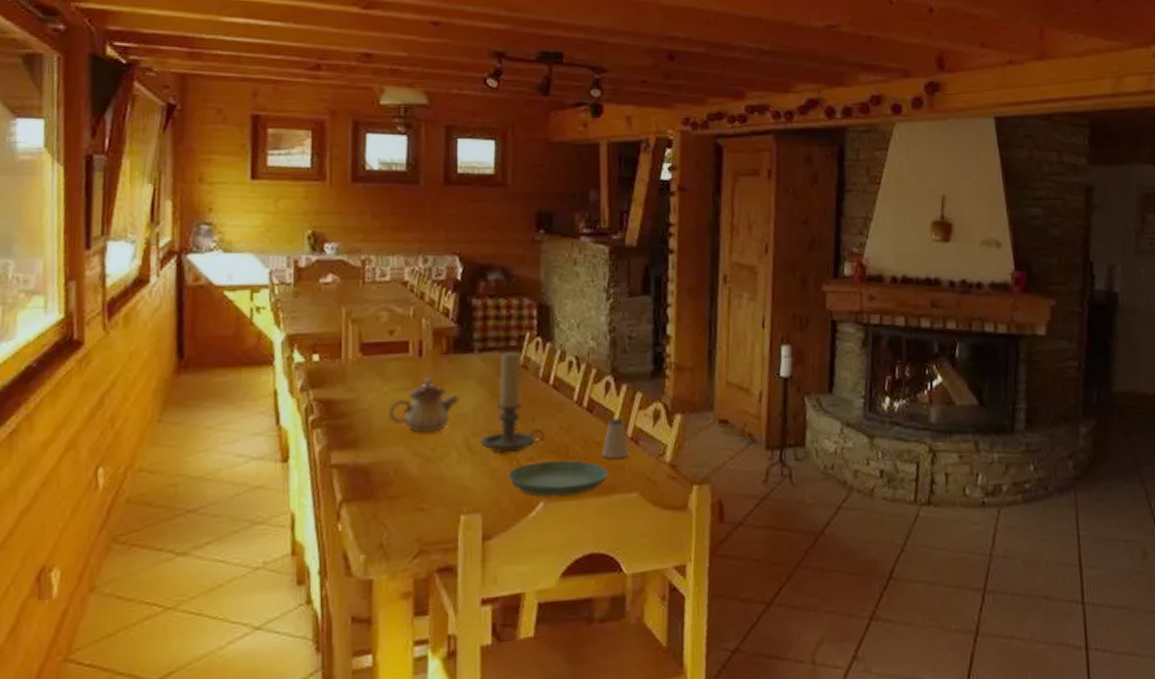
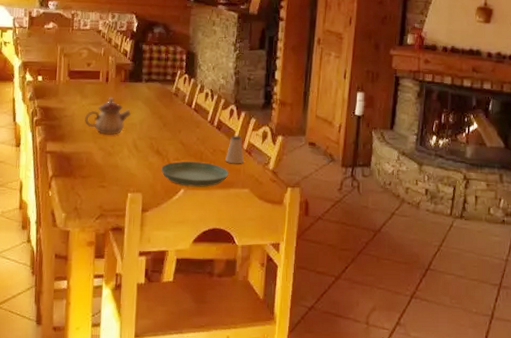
candle holder: present [480,350,544,454] -> none [143,82,187,153]

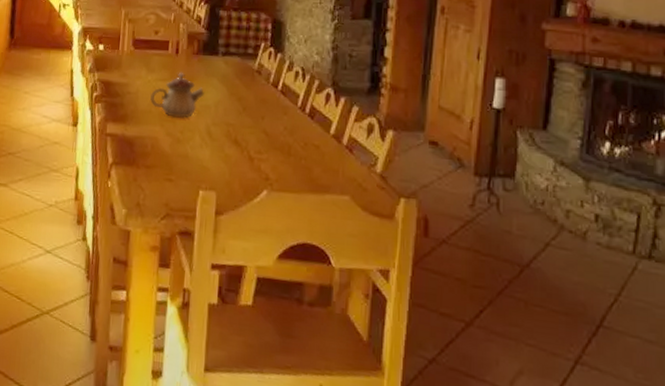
saucer: present [161,161,229,187] -> none [239,155,324,190]
saltshaker: present [225,135,244,164] -> none [319,126,343,164]

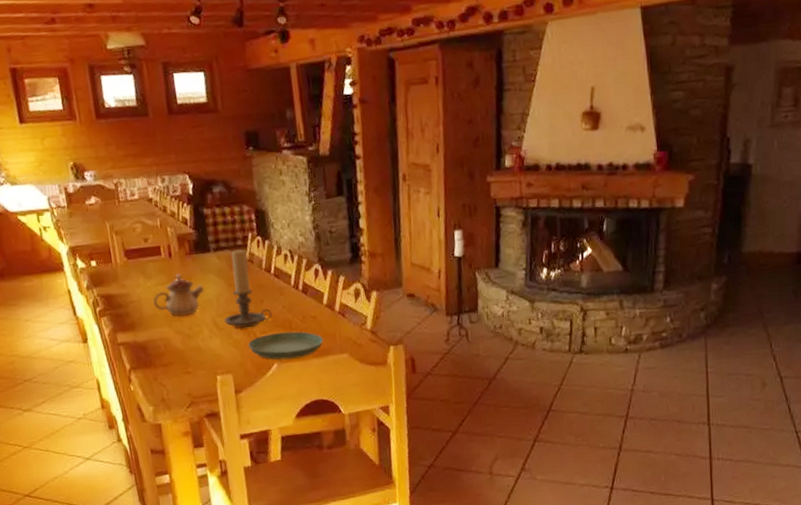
candle holder: none [218,57,271,144] -> present [224,248,272,329]
saucer: none [239,155,324,190] -> present [248,331,324,360]

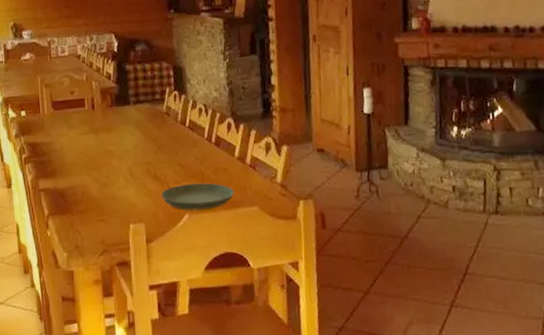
teapot: present [153,274,205,317] -> none [75,125,123,165]
candle holder: present [224,248,272,329] -> none [139,102,185,179]

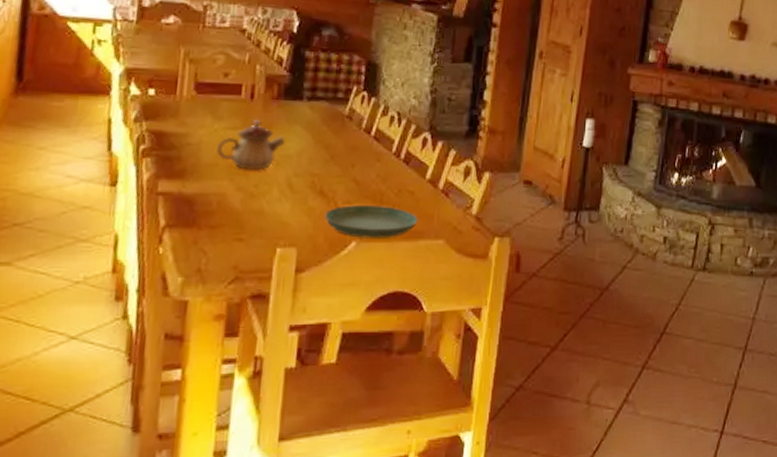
teapot: none [75,125,123,165] -> present [217,120,286,170]

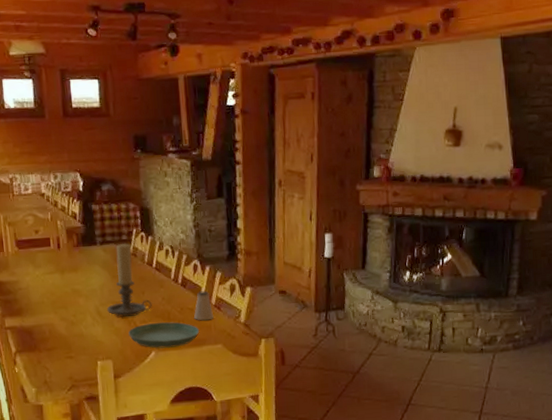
teapot: present [217,120,286,170] -> none [41,265,90,304]
candle holder: none [301,101,362,195] -> present [106,243,152,318]
saltshaker: none [414,171,439,208] -> present [194,291,213,321]

